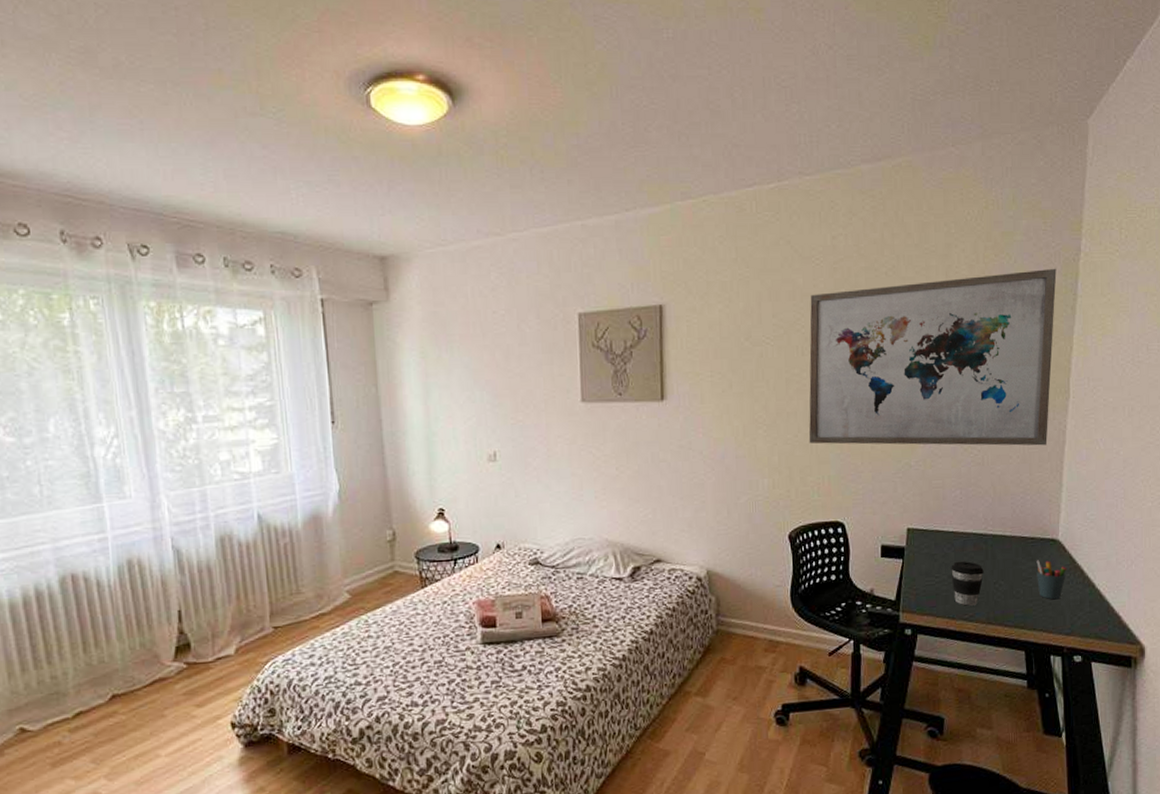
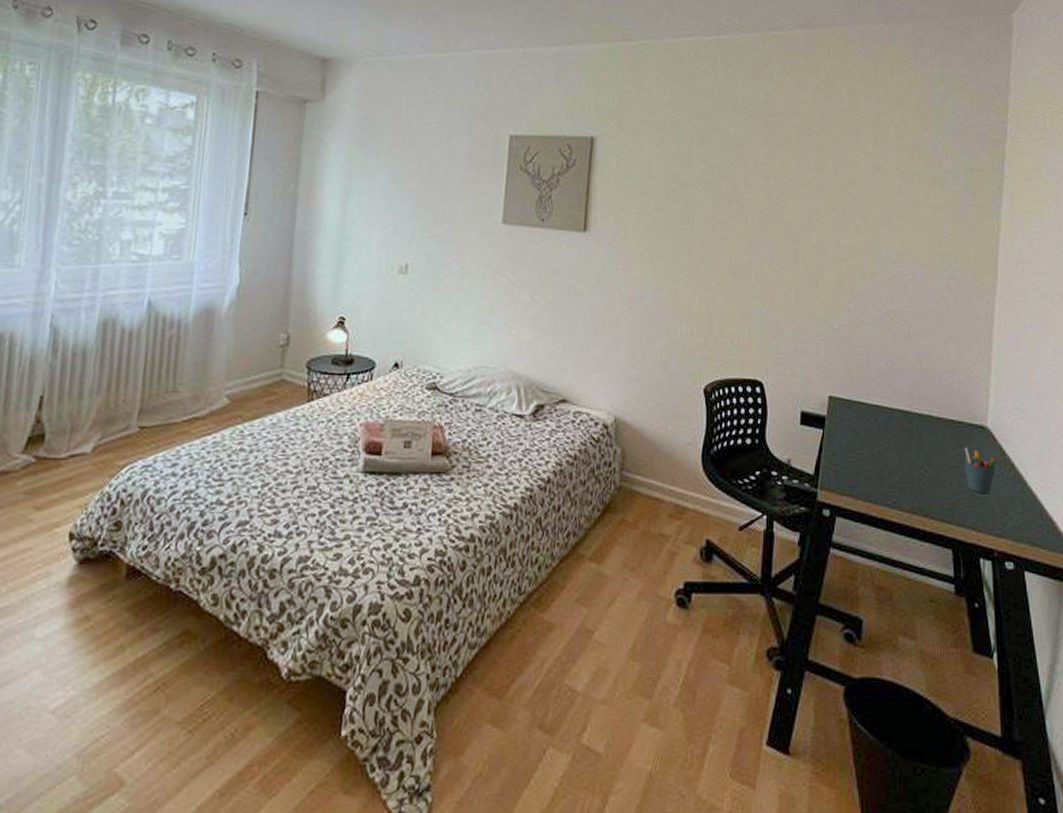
wall art: present [808,268,1057,446] -> none [731,144,984,324]
coffee cup: present [951,561,984,606] -> none [874,438,909,491]

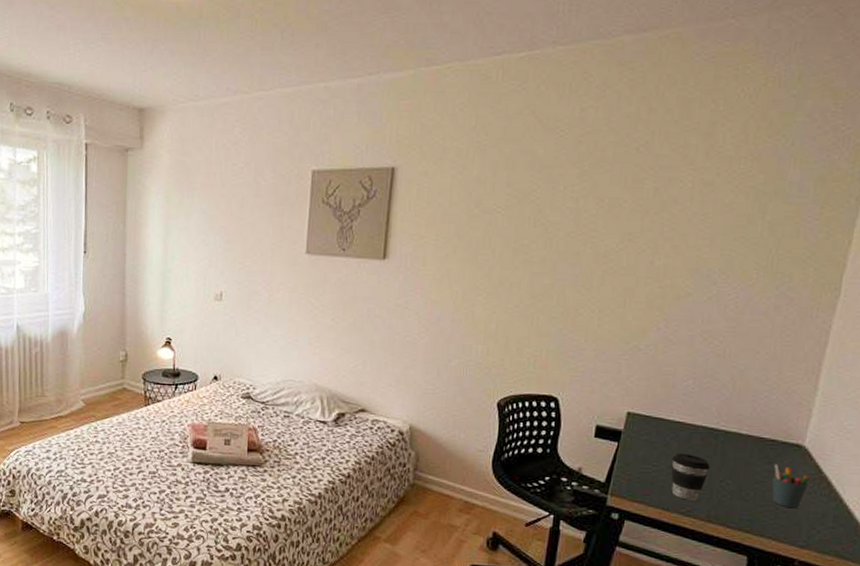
coffee cup: none [874,438,909,491] -> present [671,452,710,501]

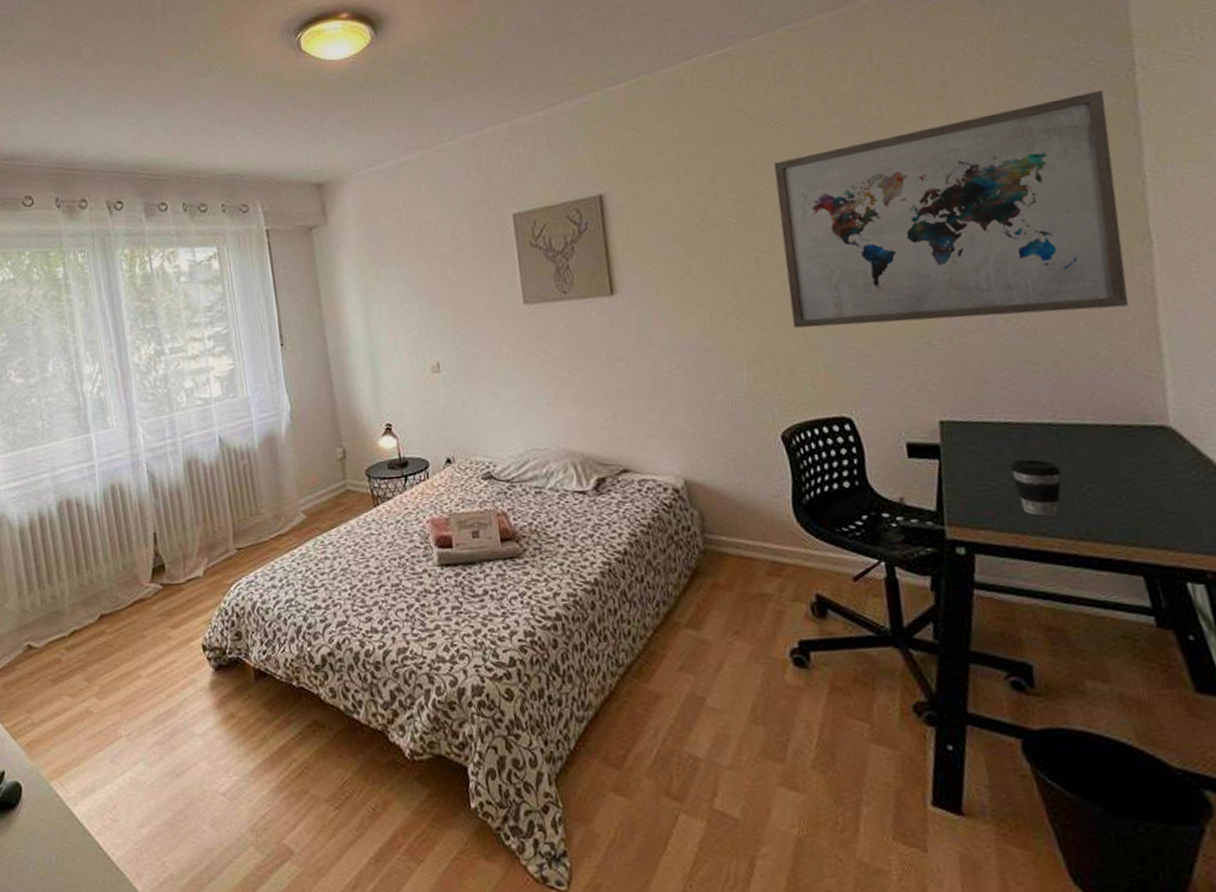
wall art: none [530,154,843,344] -> present [773,89,1129,328]
pen holder: present [772,464,811,509] -> none [1140,454,1192,507]

